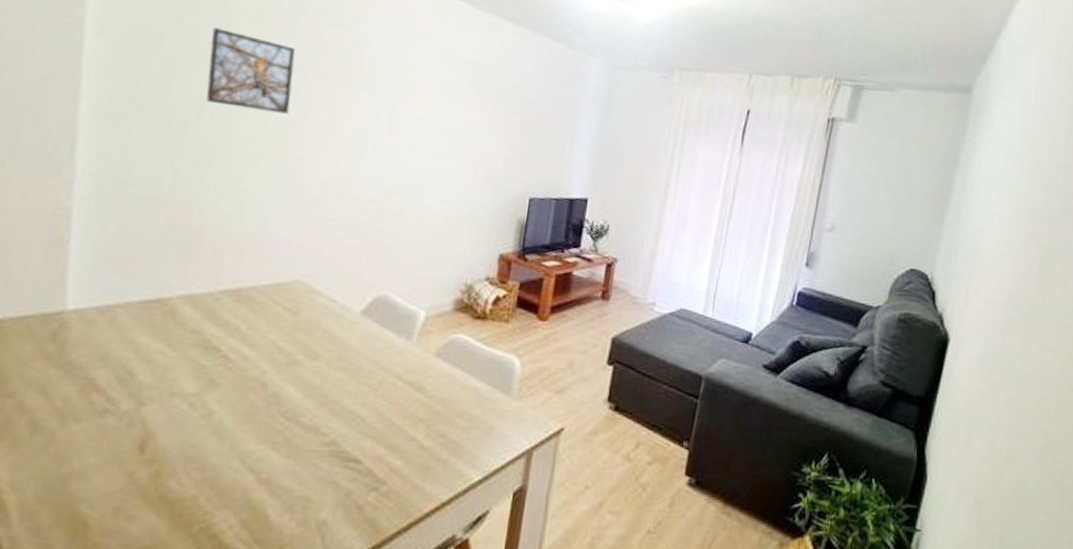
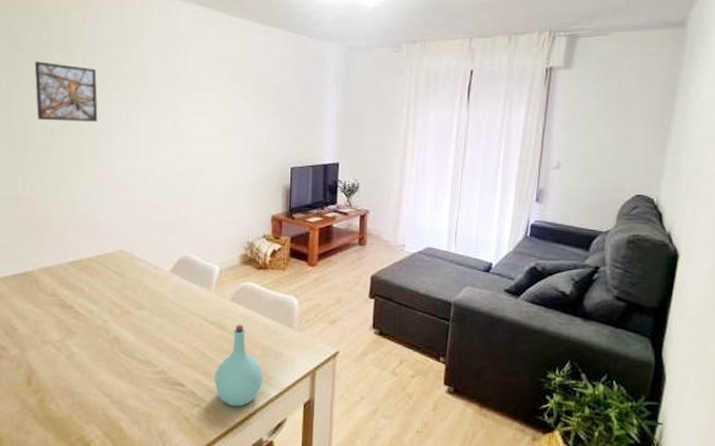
bottle: none [401,386,466,493] -> present [214,324,263,407]

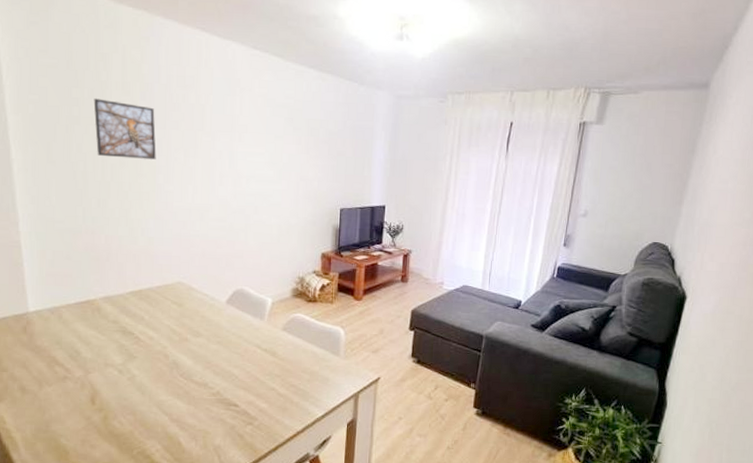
bottle: present [214,324,263,407] -> none [266,351,311,425]

